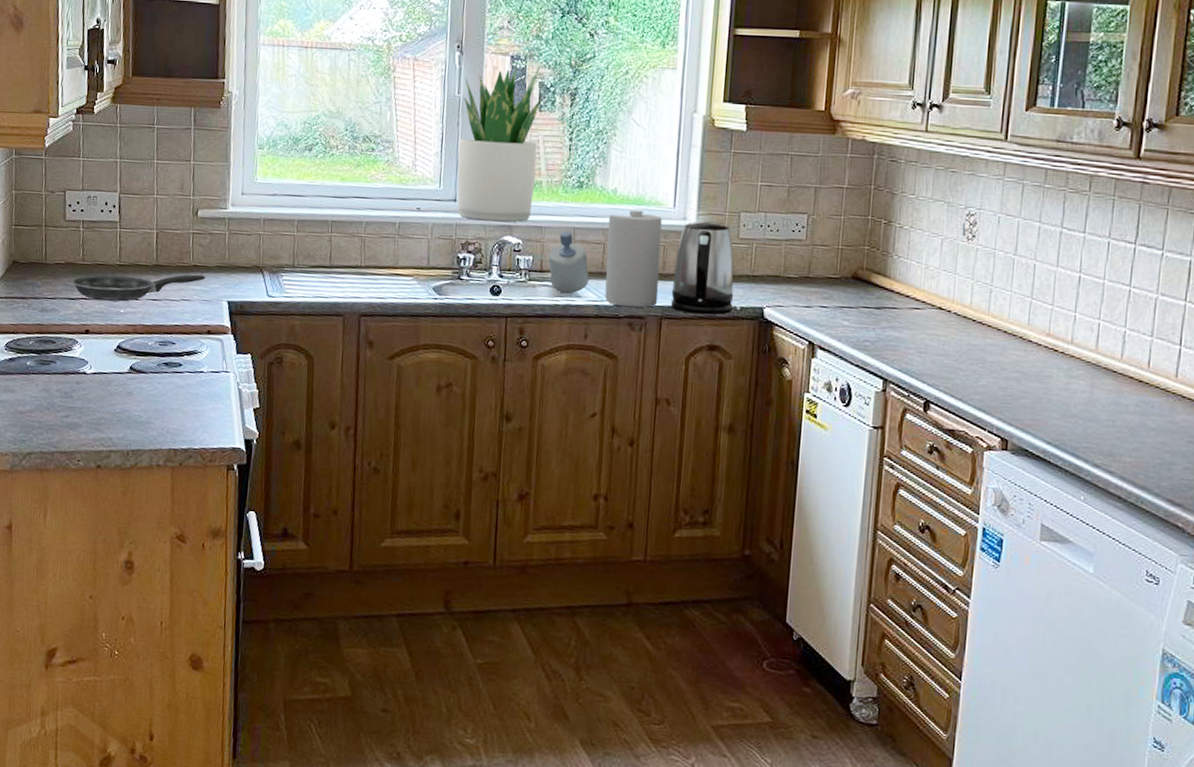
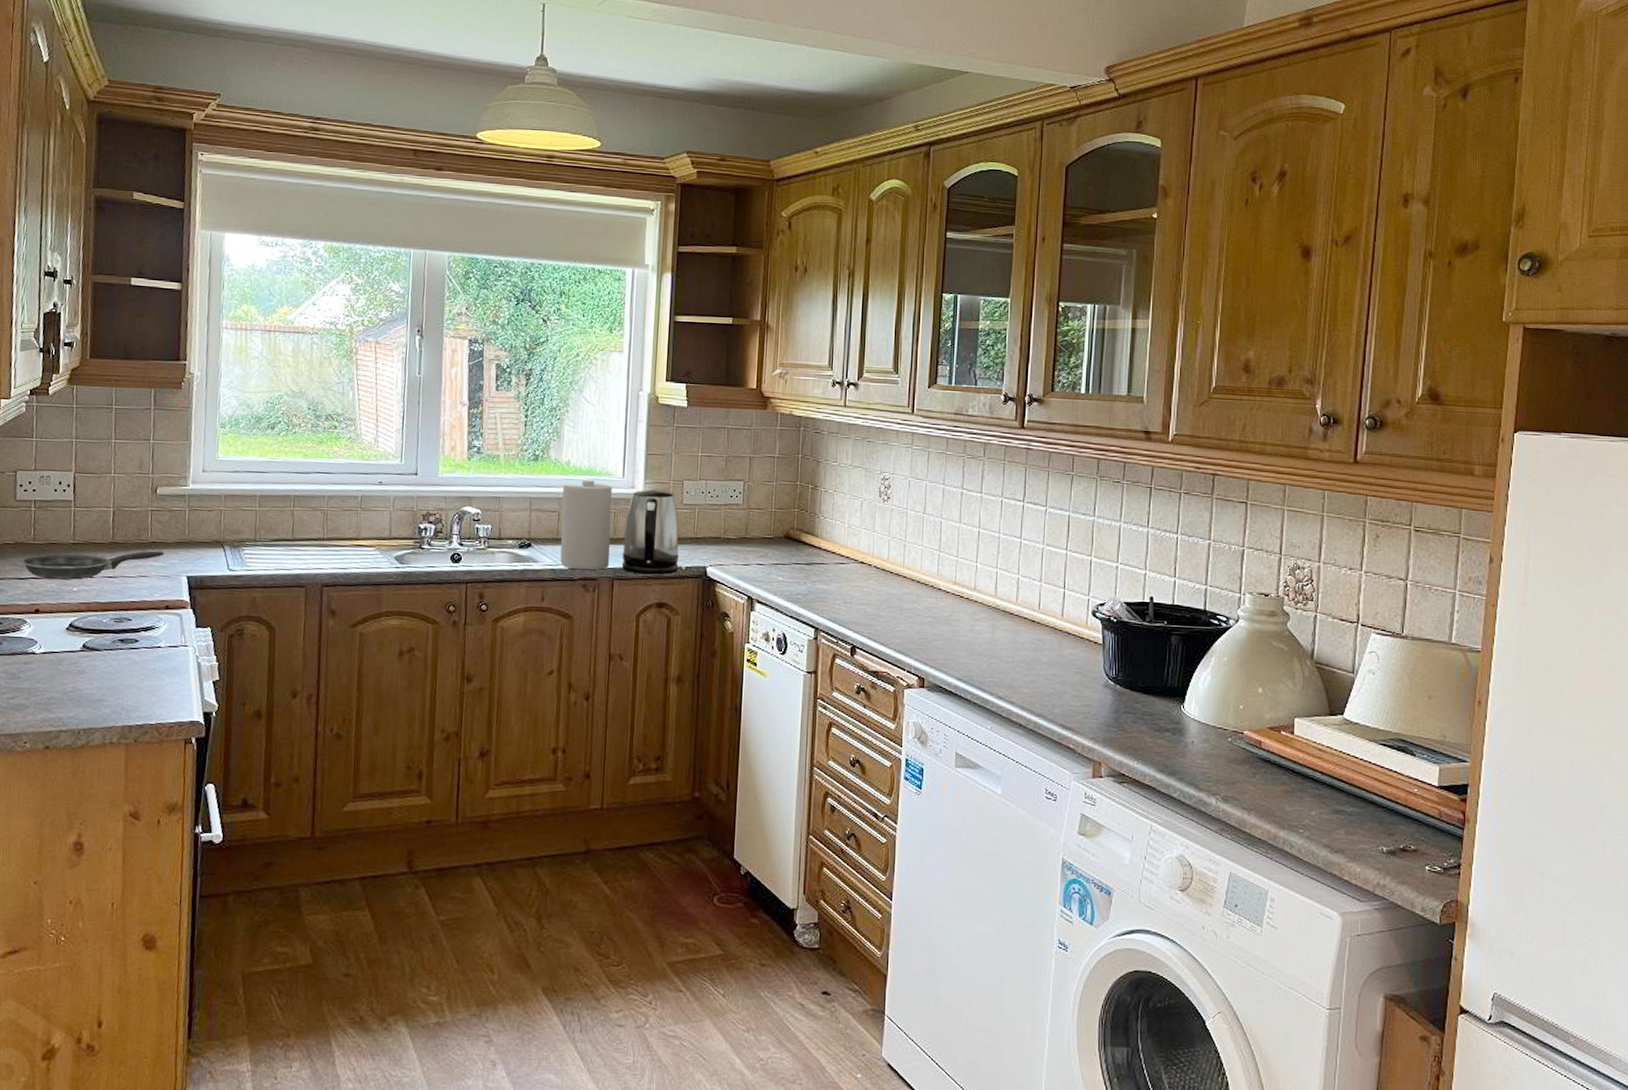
planter: present [457,61,543,222] -> none [418,344,499,494]
soap dispenser: present [548,230,589,294] -> none [506,500,545,559]

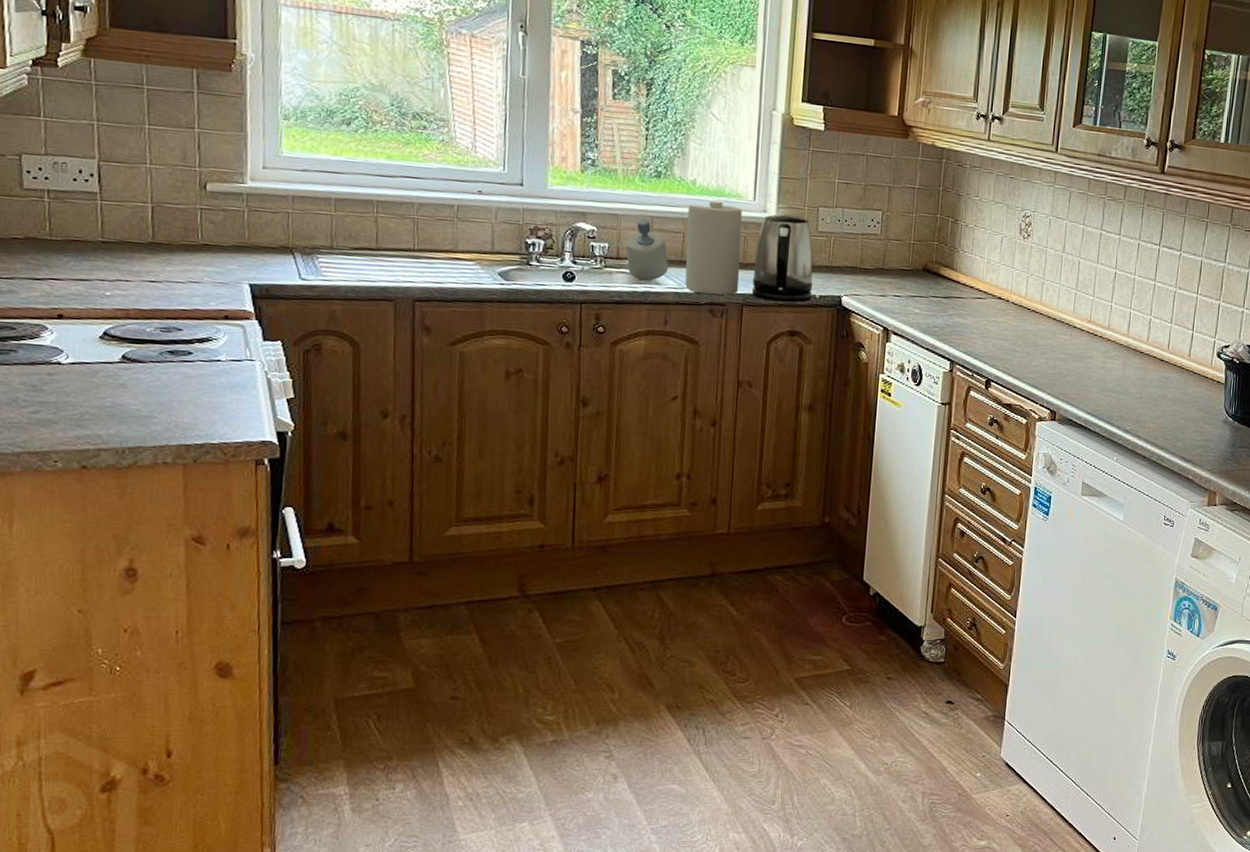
frying pan: present [22,550,165,581] -> none [37,253,220,283]
soap dispenser: none [506,500,545,559] -> present [625,219,668,281]

